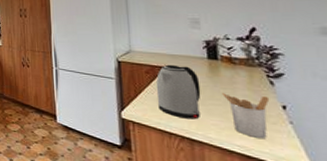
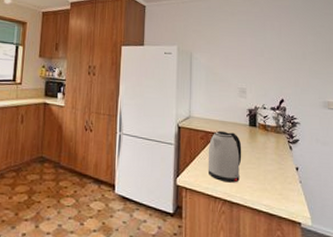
utensil holder: present [222,93,270,138] -> none [257,157,289,197]

